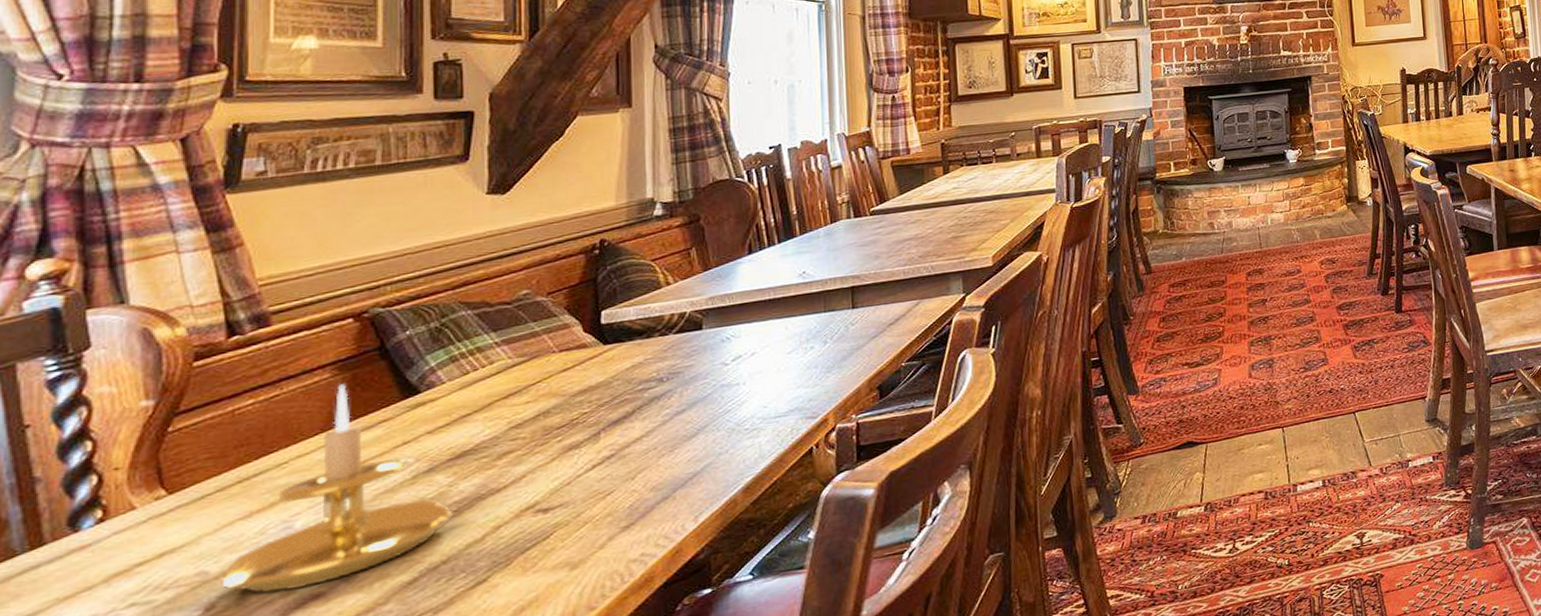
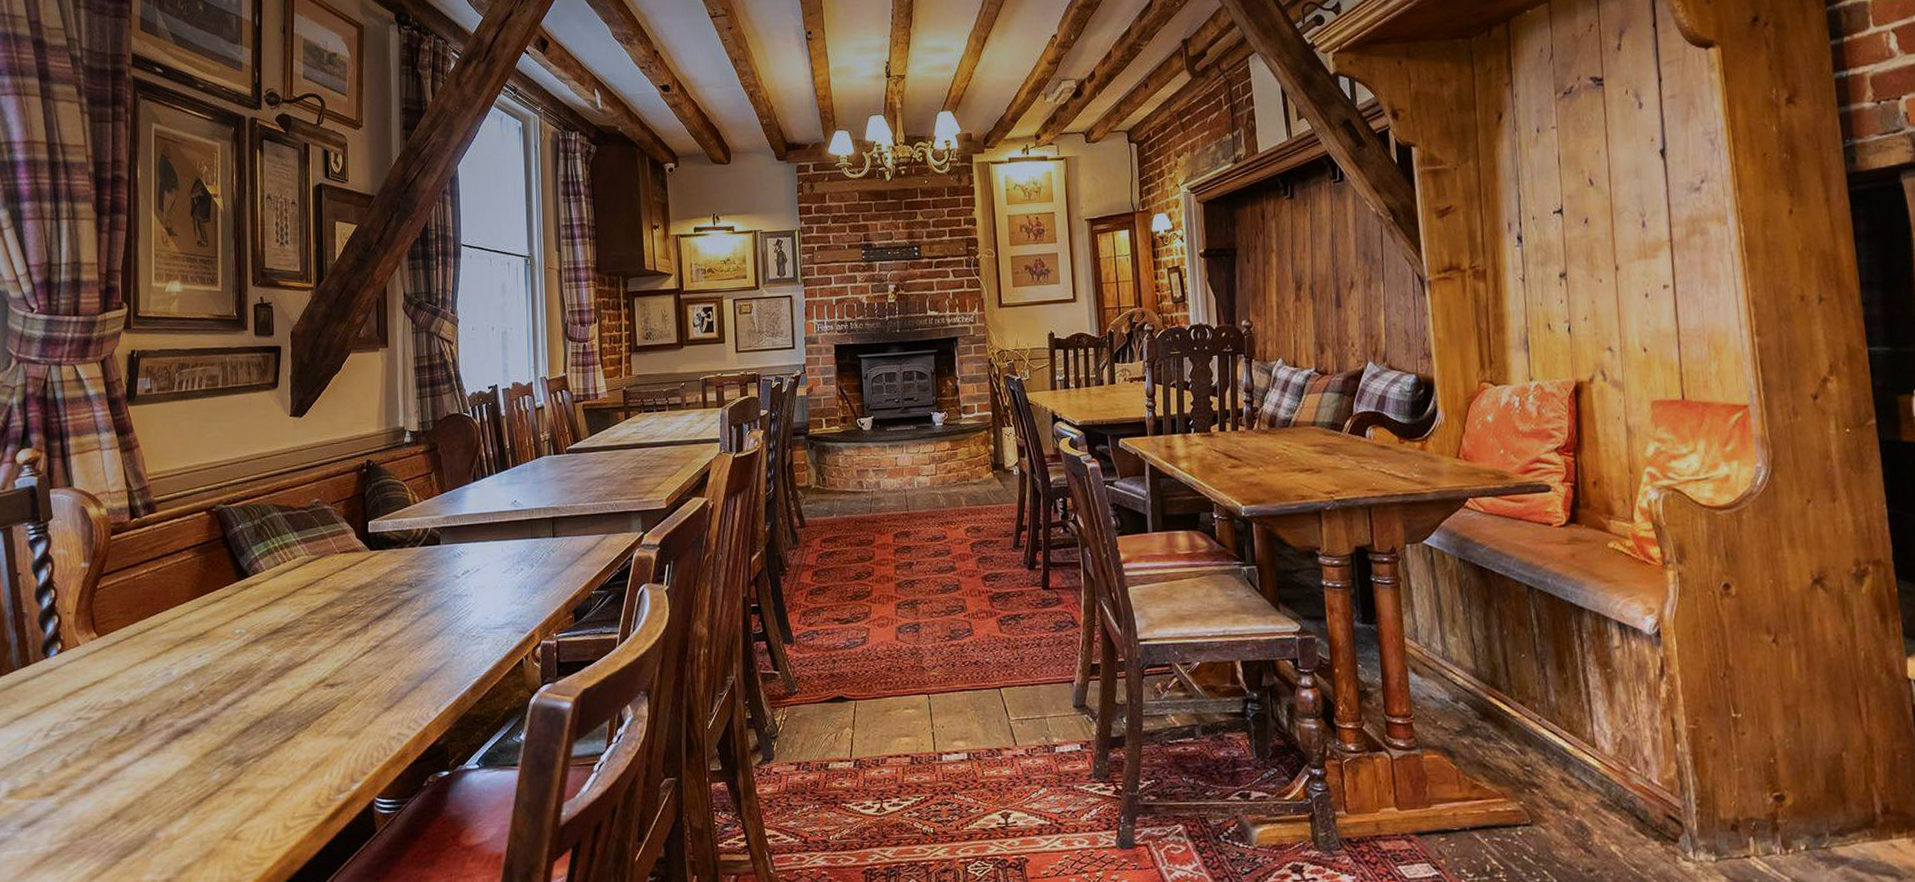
candle holder: present [223,383,454,593] -> none [130,564,272,724]

